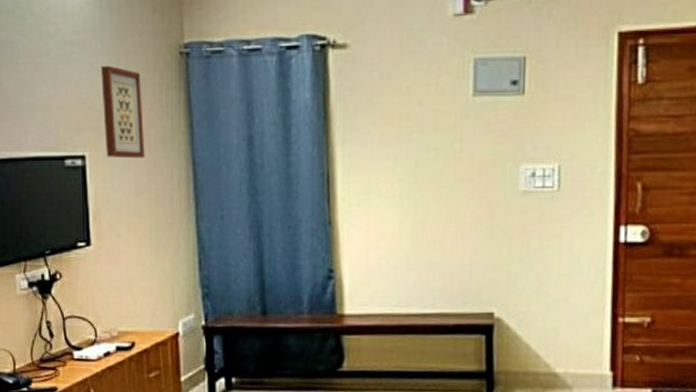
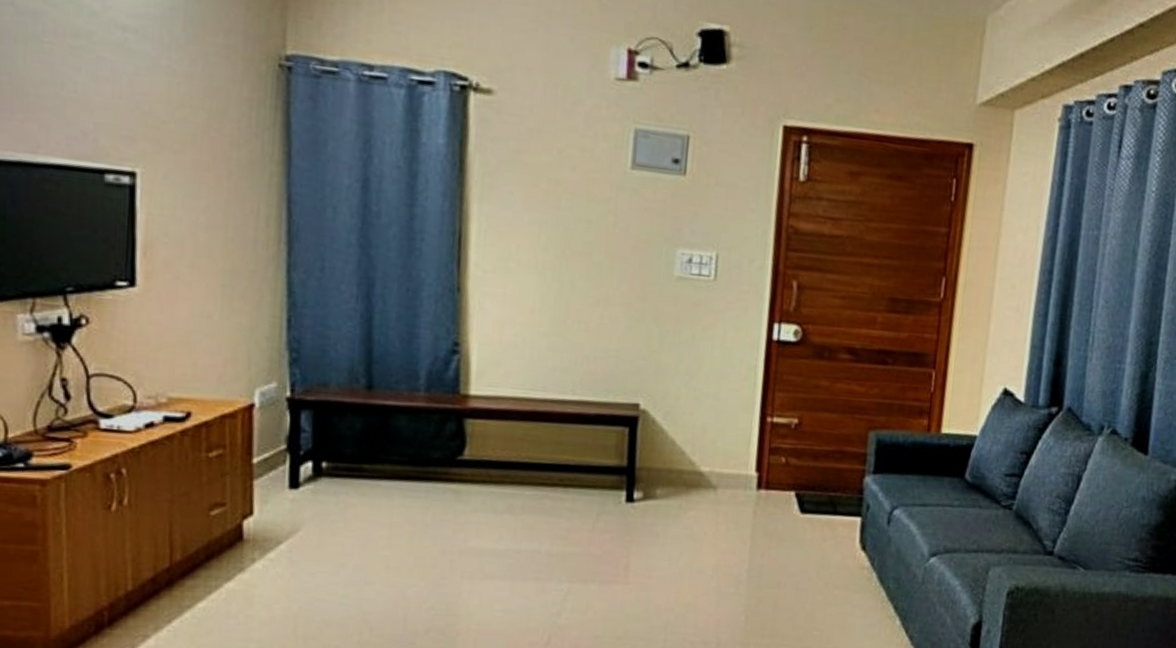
wall art: present [101,65,145,159] -> none [166,63,224,186]

